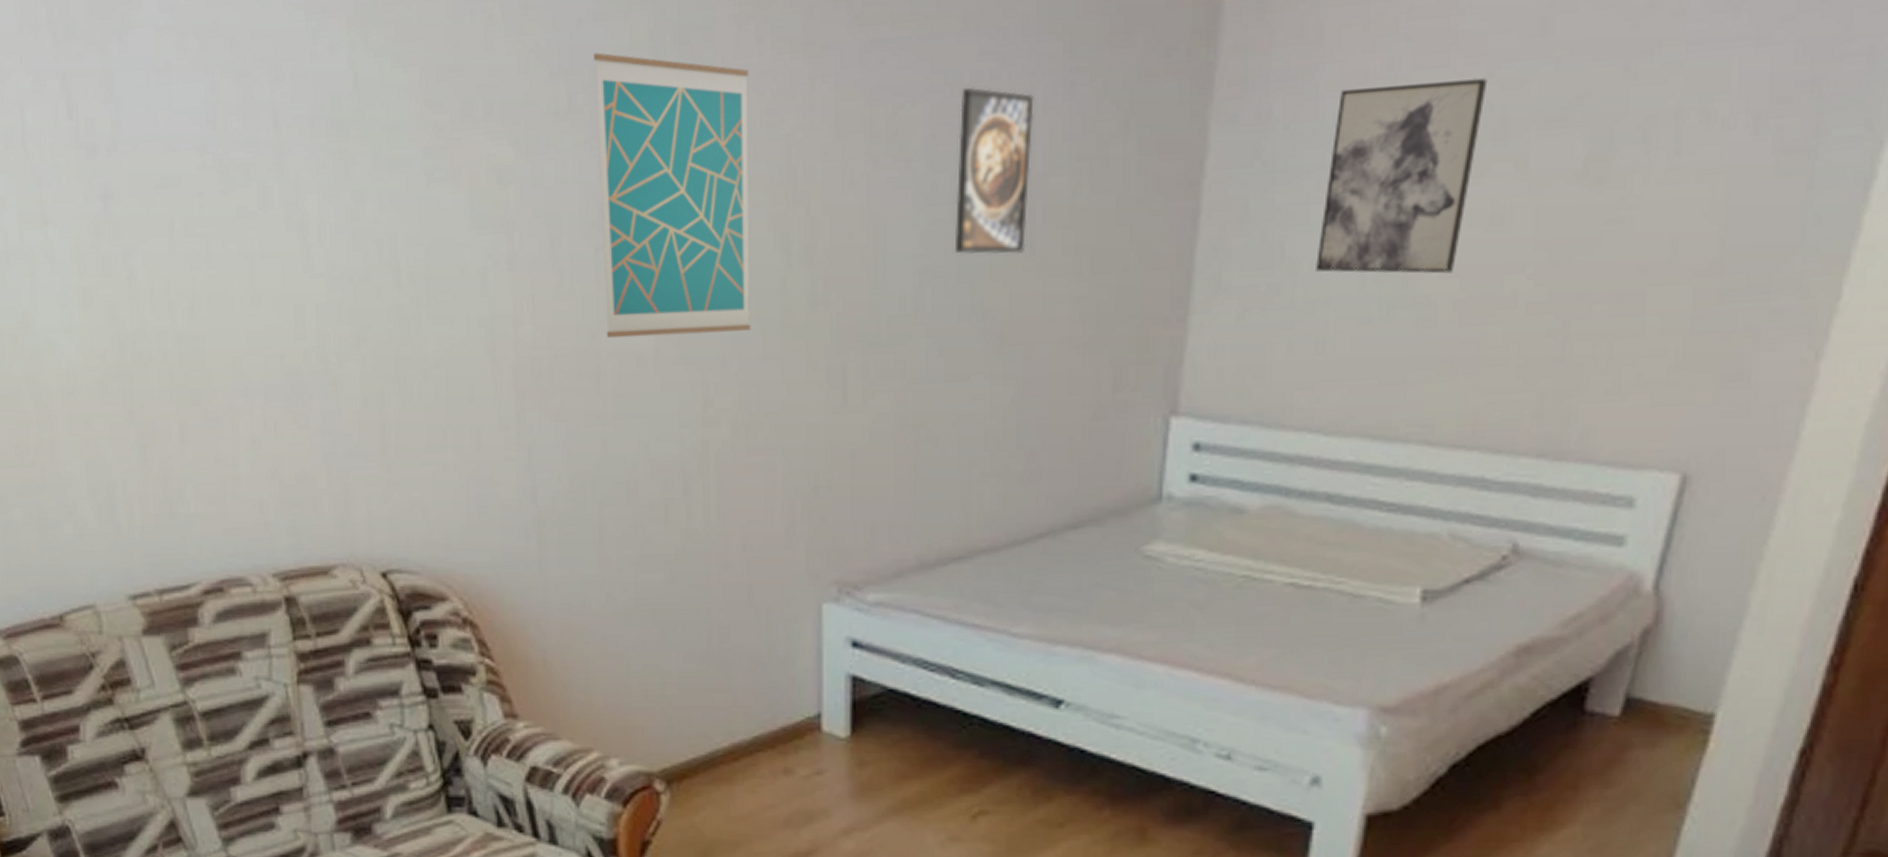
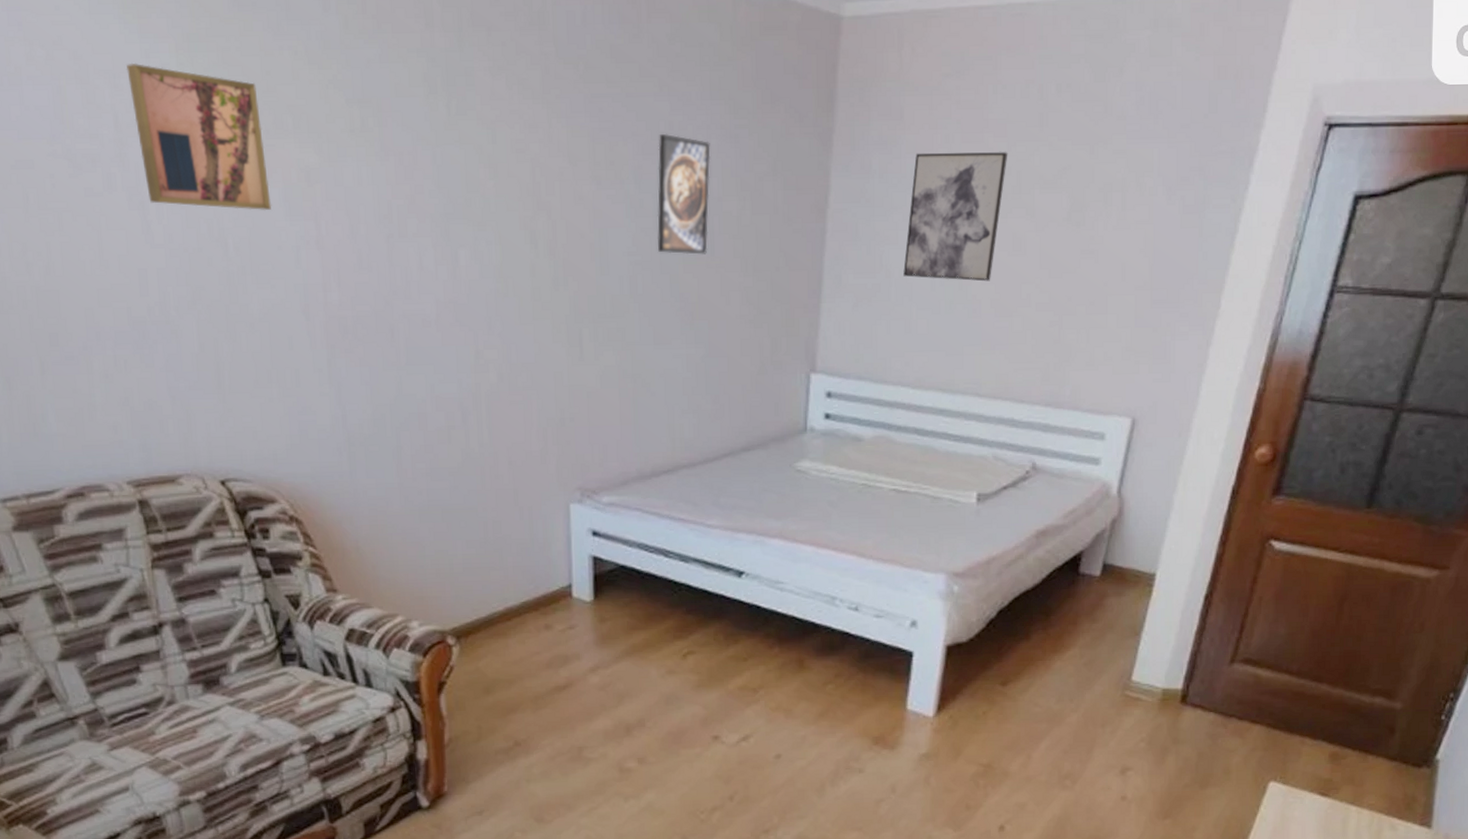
wall art: none [289,45,455,224] -> present [126,62,272,211]
wall art: present [592,52,752,339] -> none [379,87,510,305]

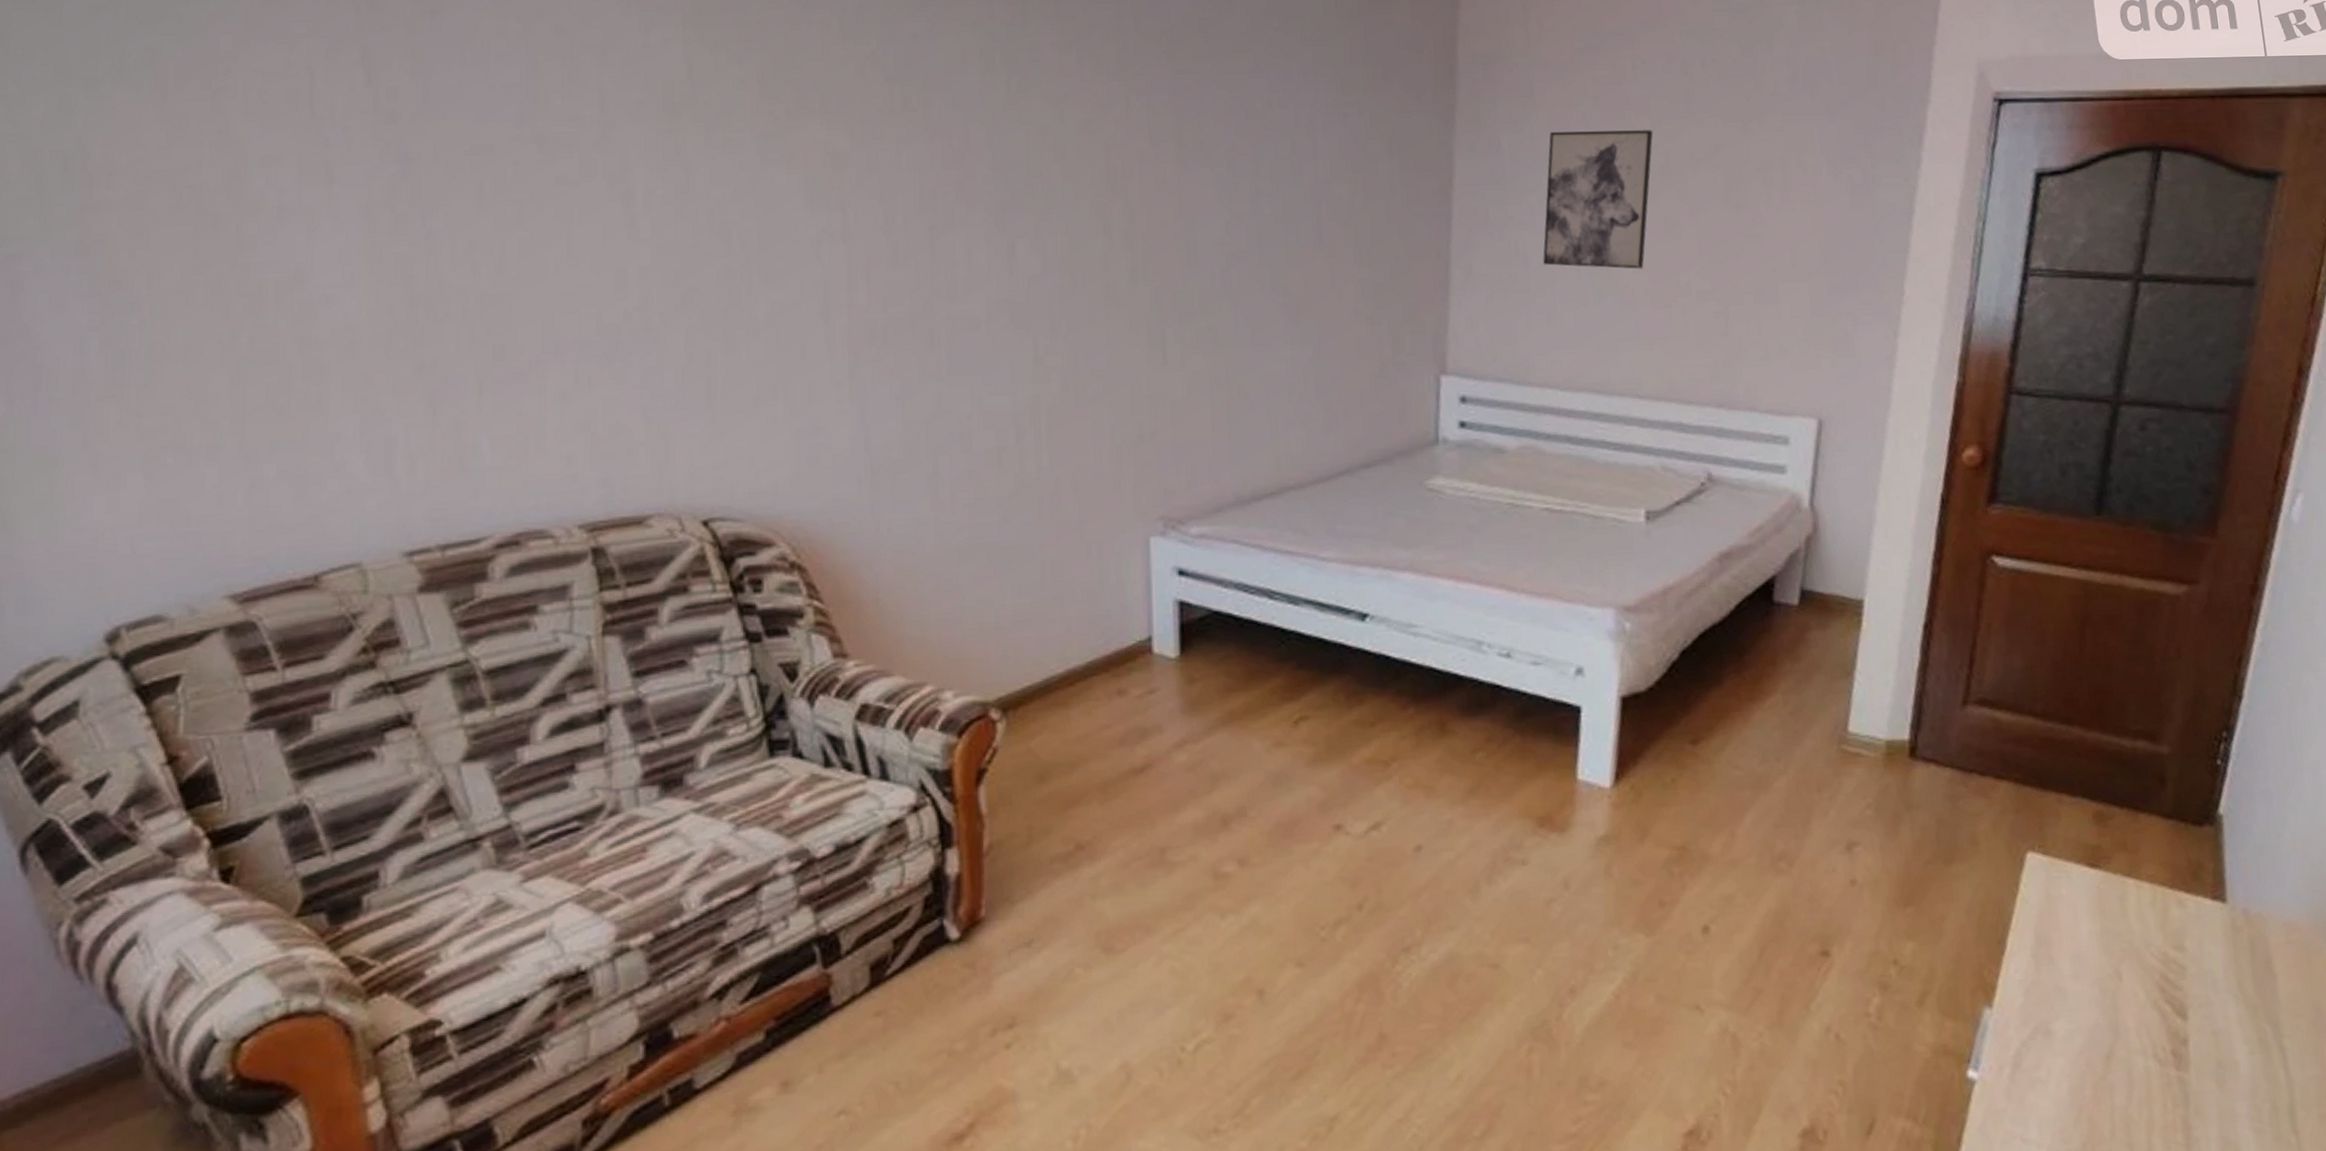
wall art: present [126,62,272,211] -> none [619,37,789,200]
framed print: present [657,133,711,255] -> none [1254,112,1316,244]

